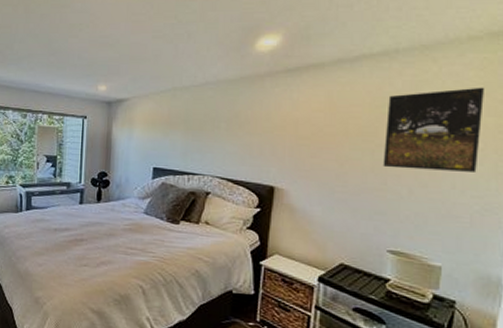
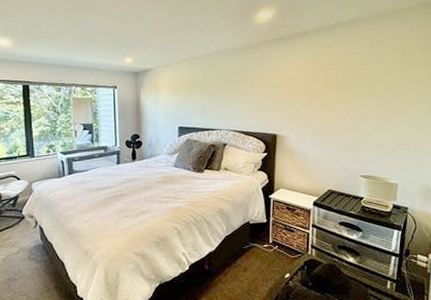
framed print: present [383,87,485,172] -> none [354,45,422,112]

